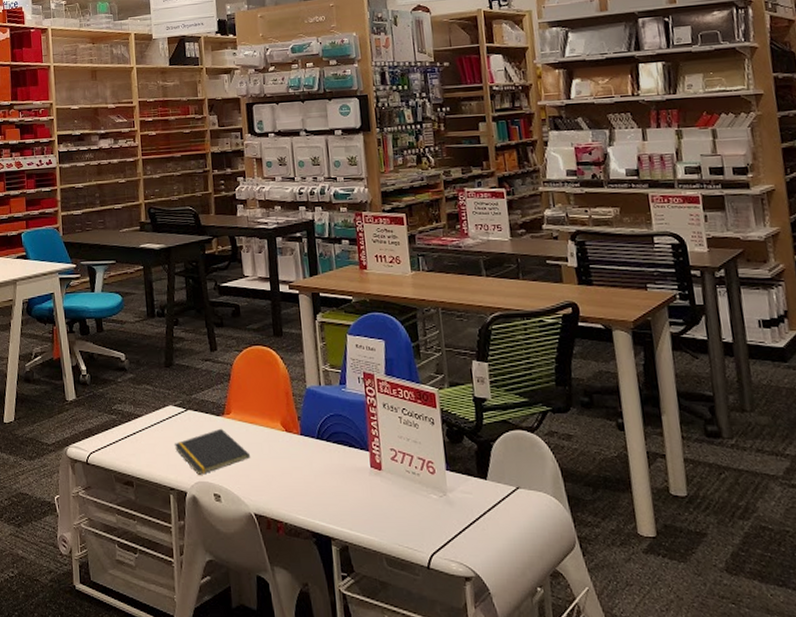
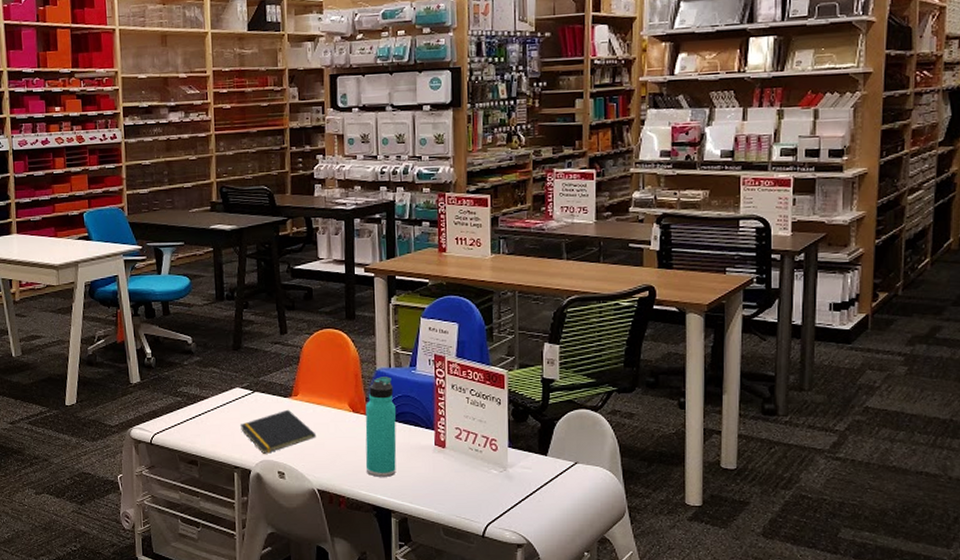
thermos bottle: none [298,395,334,501] -> present [365,376,397,477]

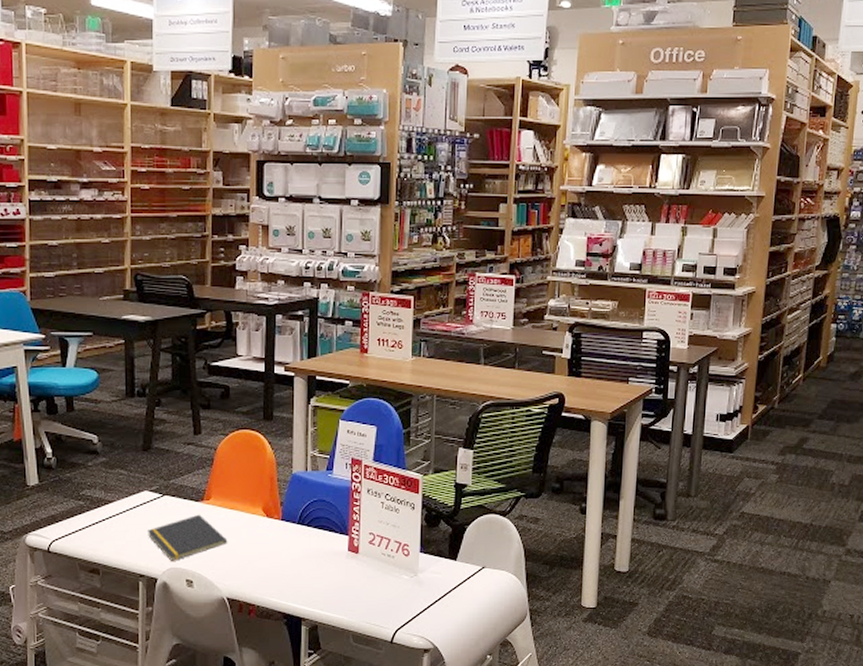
thermos bottle: present [365,376,397,477] -> none [277,480,311,584]

